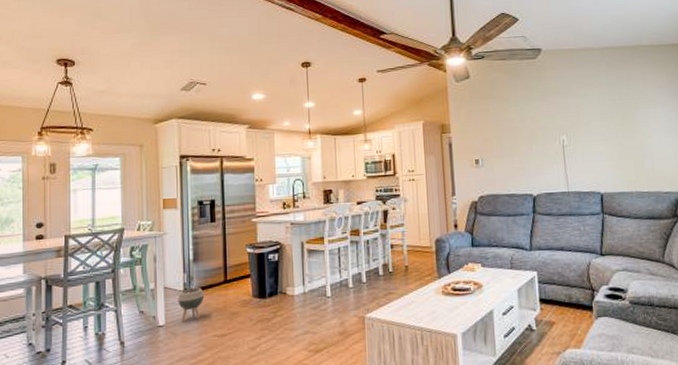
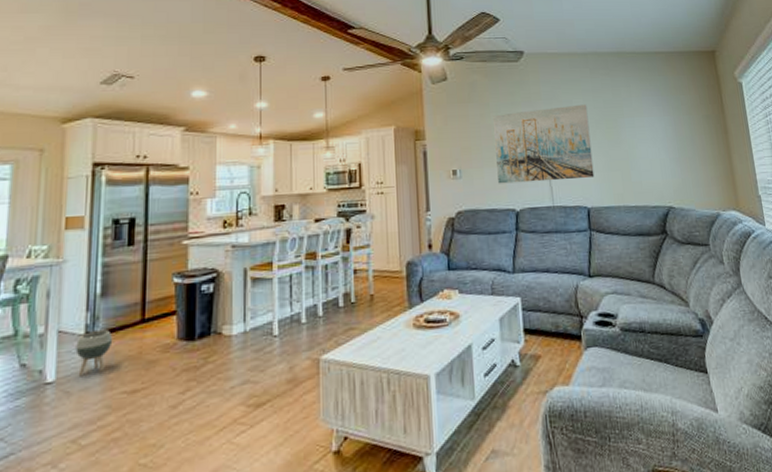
wall art: none [512,97,608,172] -> present [493,104,595,184]

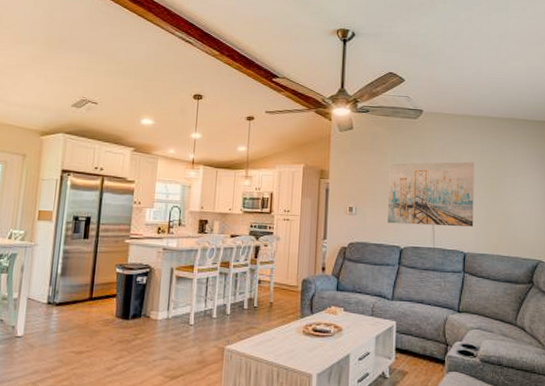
planter: present [75,330,113,376] -> none [39,302,68,334]

